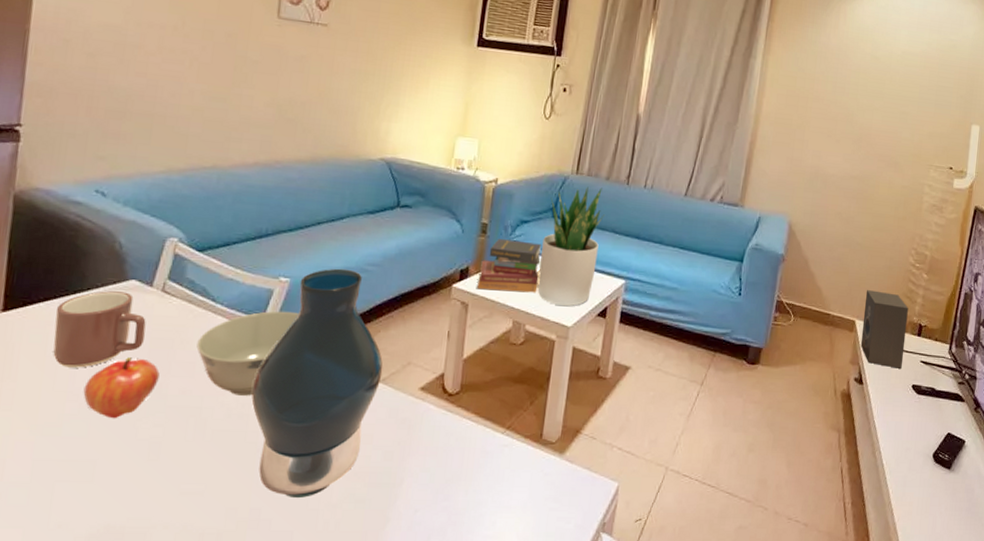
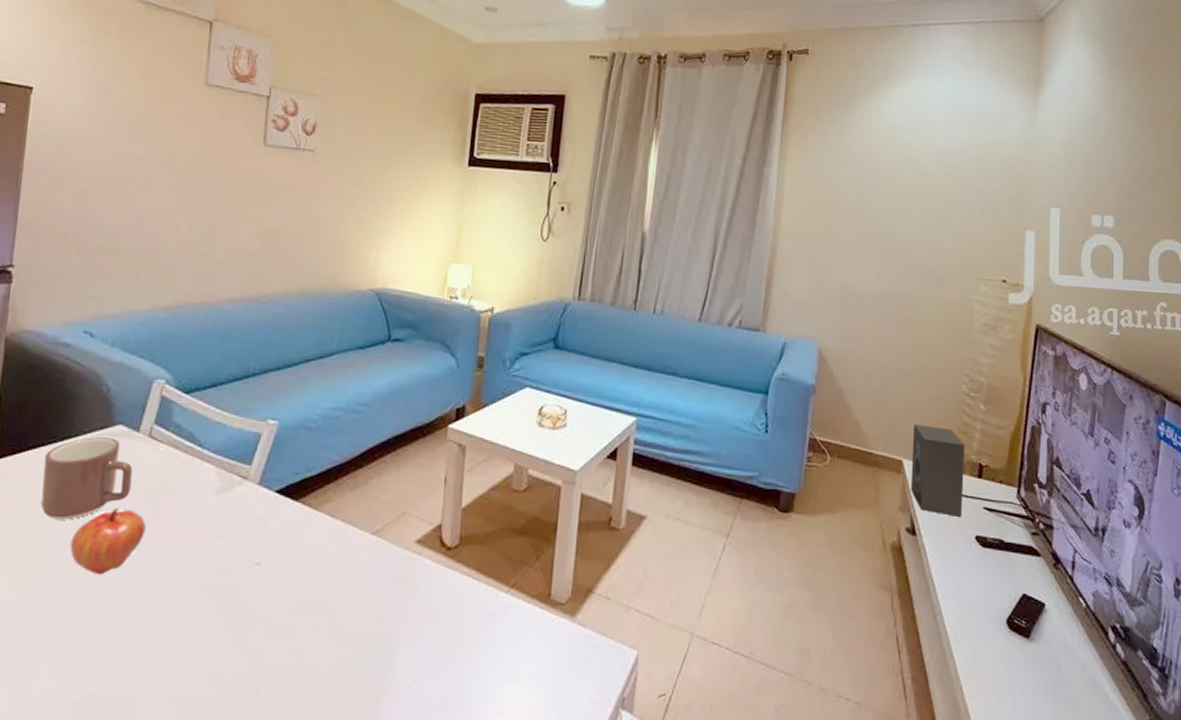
bowl: present [196,311,299,396] -> none [183,456,288,550]
vase: present [251,268,383,498] -> none [239,409,377,664]
books: present [477,239,541,293] -> none [475,374,543,433]
planter: present [537,186,604,307] -> none [540,313,611,448]

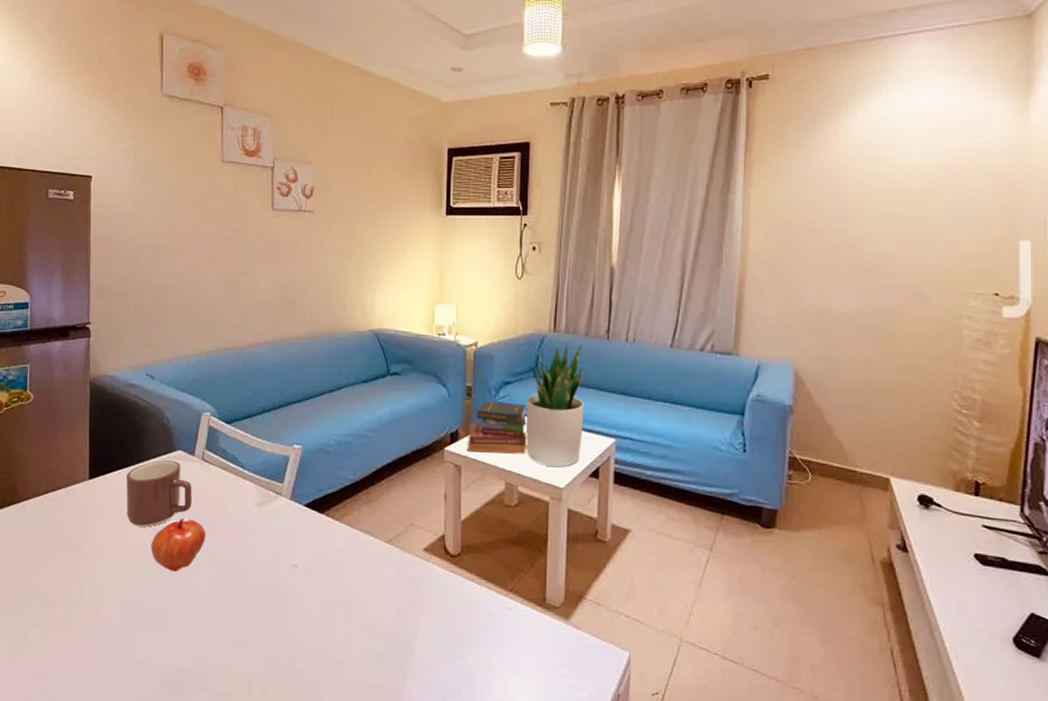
books: none [475,374,543,433] -> present [468,401,527,454]
planter: none [540,313,611,448] -> present [525,344,587,468]
speaker: present [910,424,965,517] -> none [899,442,959,534]

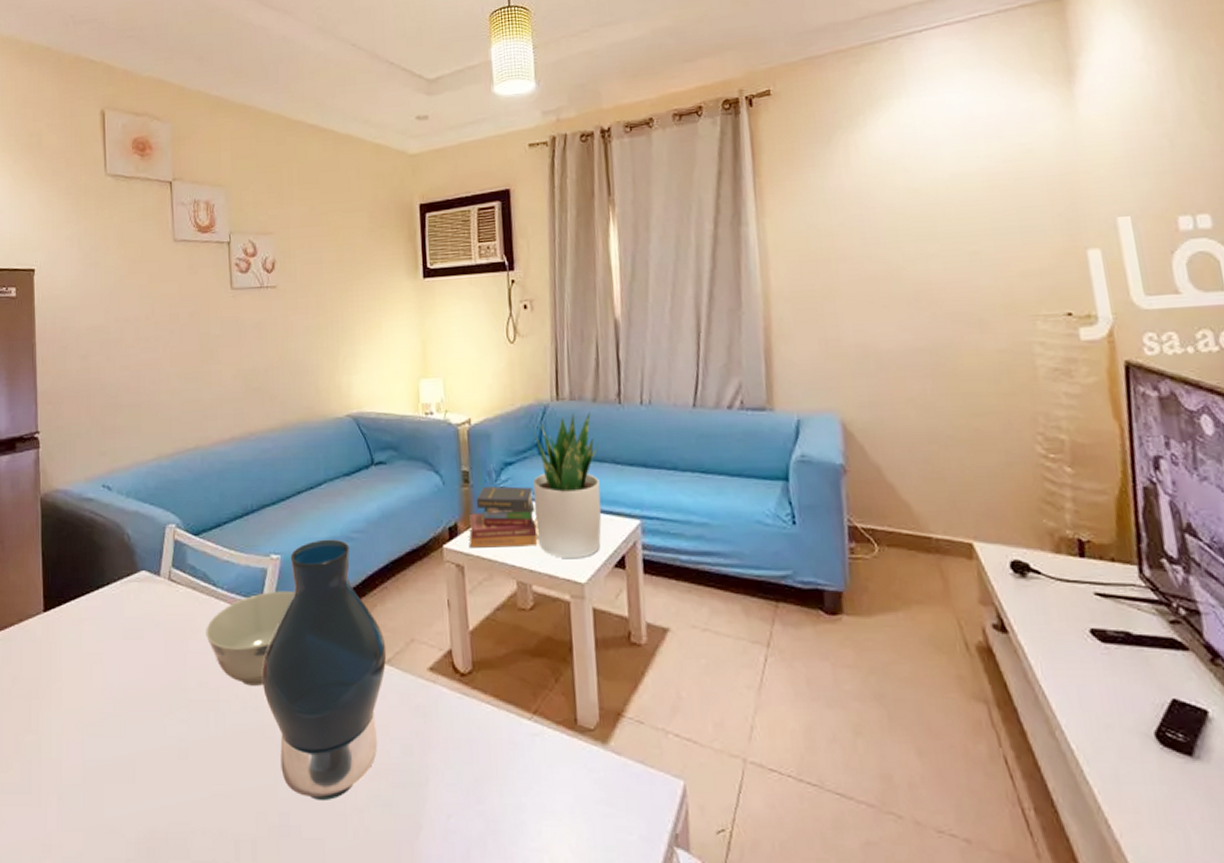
mug: present [126,460,193,527] -> none [84,583,161,664]
fruit: present [151,518,206,572] -> none [116,650,177,716]
bowl: none [232,475,312,554] -> present [206,590,294,686]
vase: none [280,435,389,651] -> present [262,539,387,800]

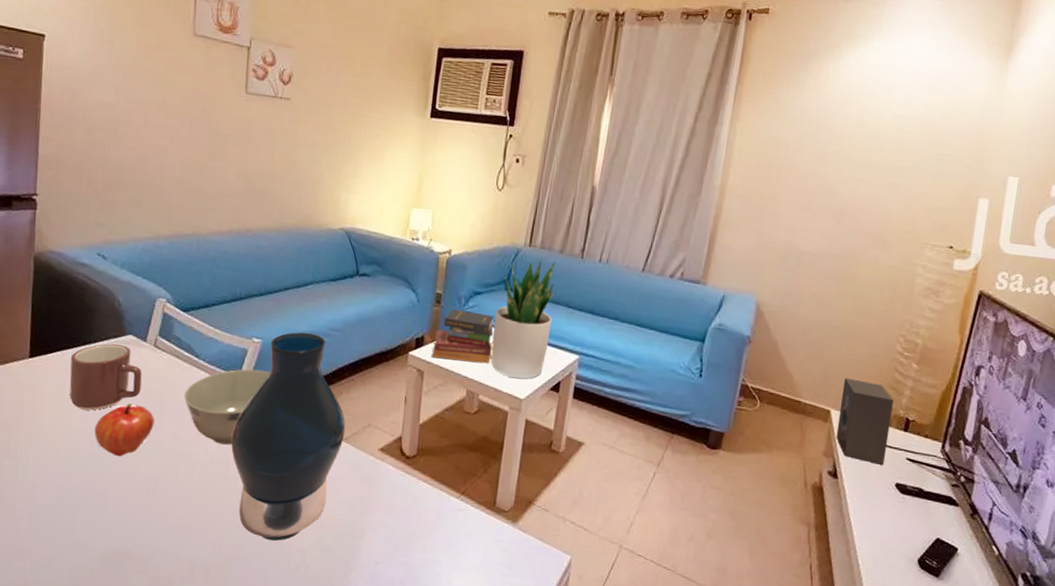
mug: none [84,583,161,664] -> present [69,343,142,411]
fruit: none [116,650,177,716] -> present [94,403,154,457]
speaker: none [980,498,1066,607] -> present [836,378,894,465]

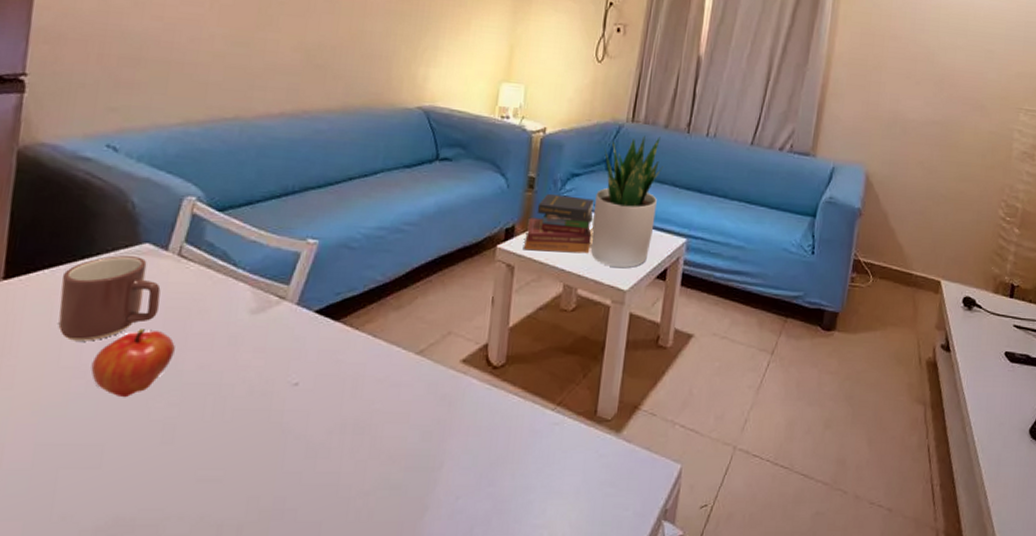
bowl: present [184,369,270,445] -> none [216,276,328,371]
vase: present [231,331,346,541] -> none [276,228,421,484]
speaker: present [836,378,894,465] -> none [947,247,999,334]

